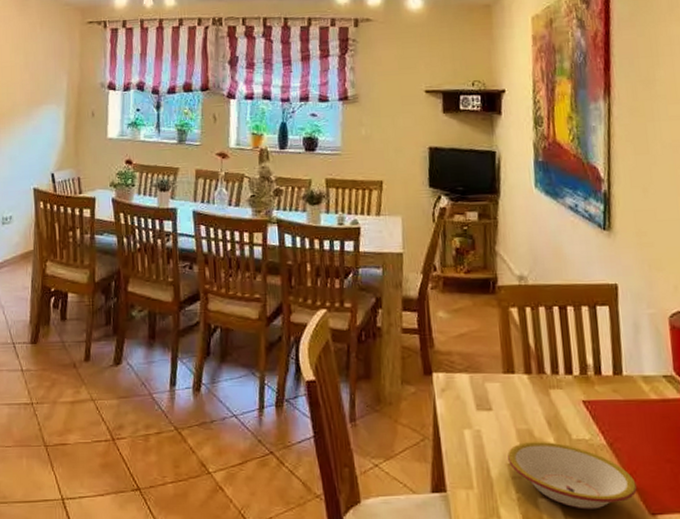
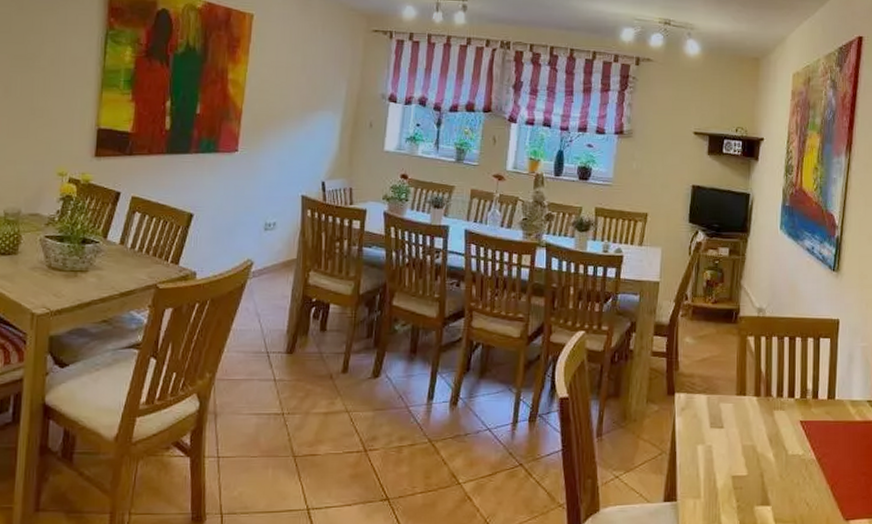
bowl: present [508,442,637,510] -> none [733,457,836,516]

